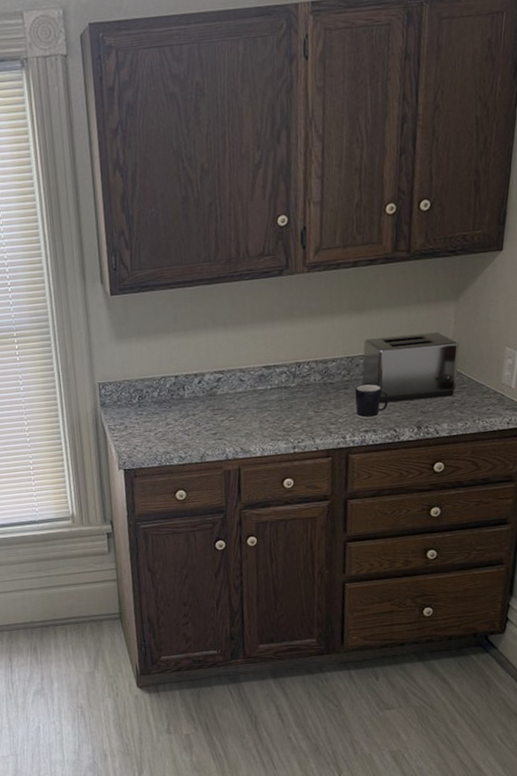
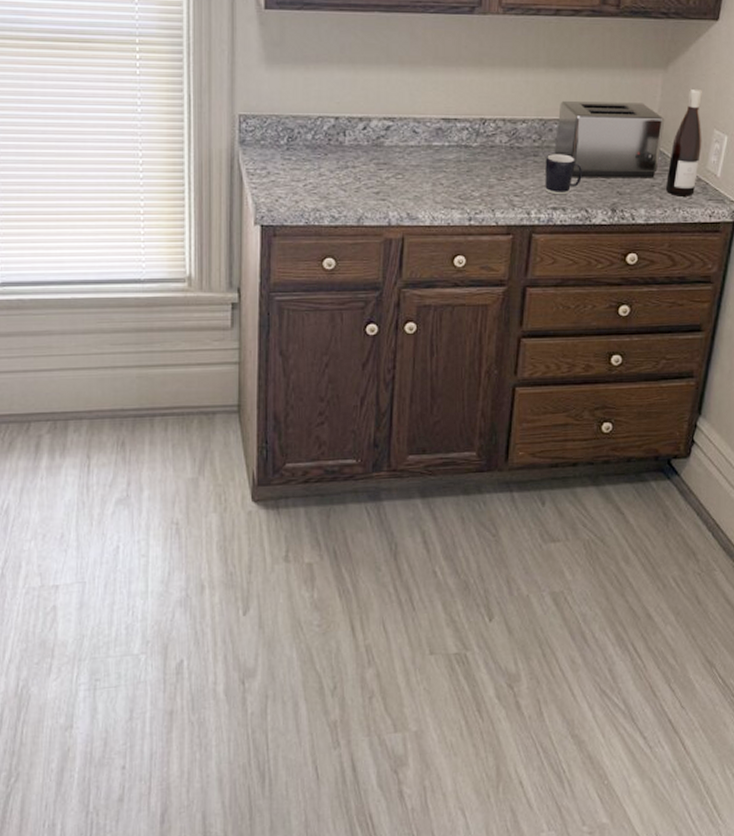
bottle: none [464,312,496,410] -> present [665,87,703,197]

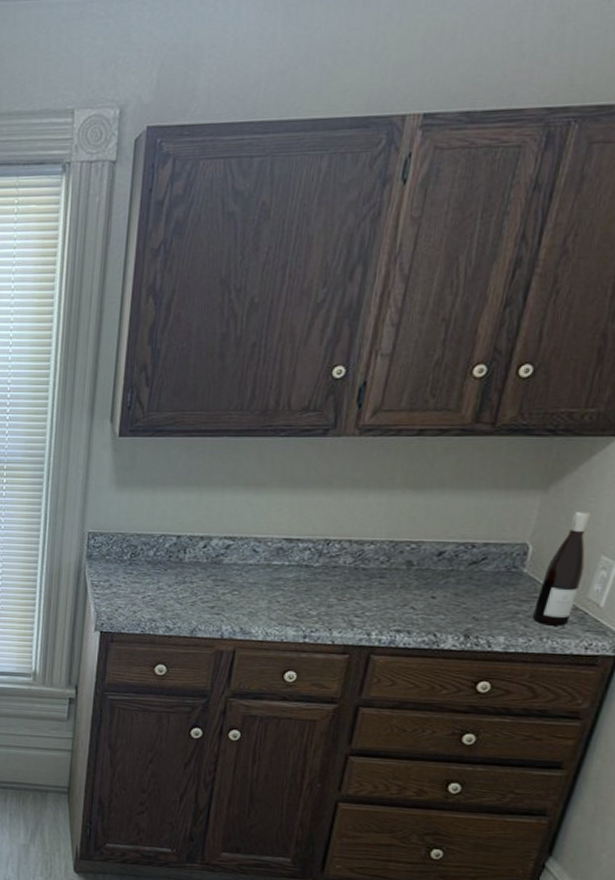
mug: present [545,153,582,195] -> none [389,575,434,618]
toaster: present [555,100,665,178] -> none [404,522,540,605]

